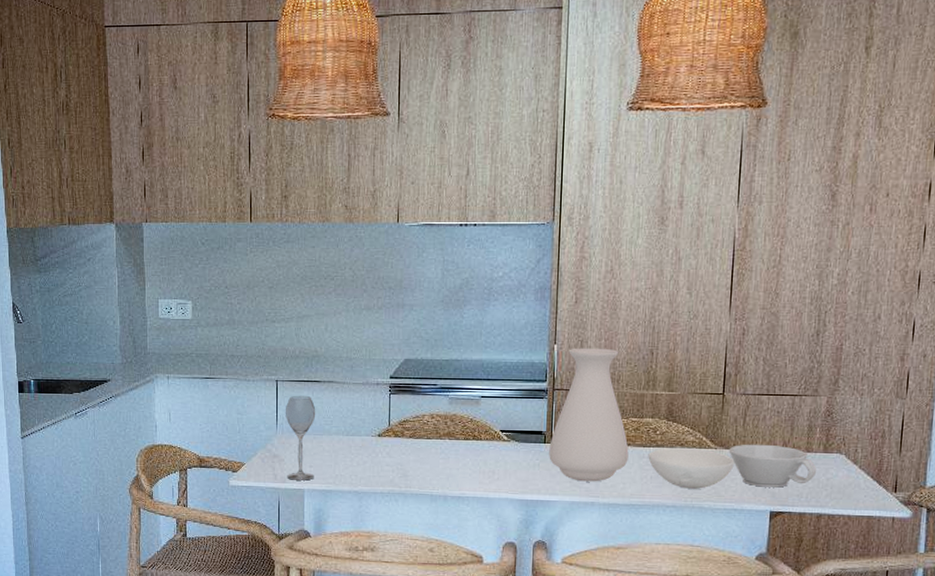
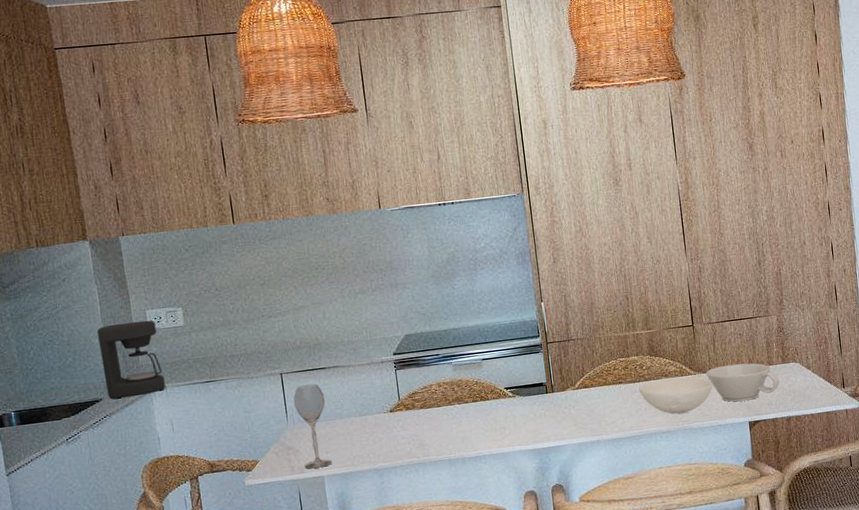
coffee maker: none [112,309,168,382] -> present [96,320,165,400]
vase: present [549,348,629,482] -> none [551,299,623,423]

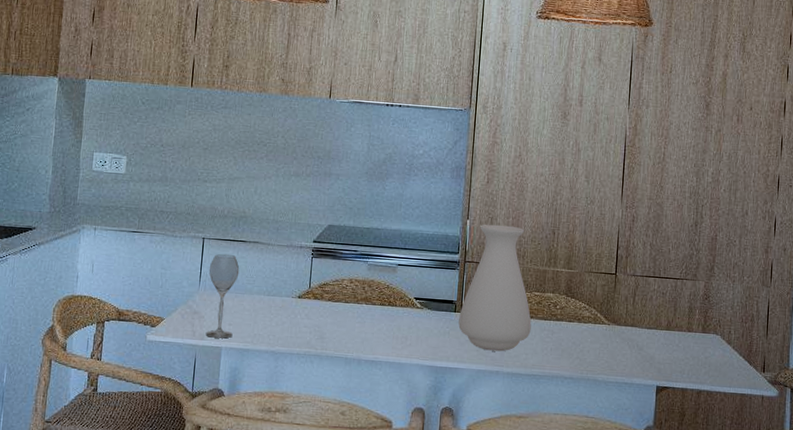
coffee maker: present [96,320,165,400] -> none [41,159,100,233]
vase: none [551,299,623,423] -> present [458,224,532,352]
bowl: present [639,376,713,414] -> none [548,321,625,362]
cup: present [706,363,780,402] -> none [620,321,697,364]

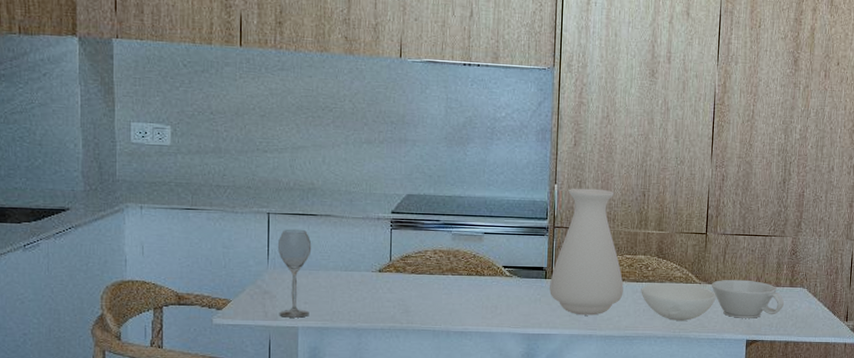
bowl: none [548,321,625,362] -> present [641,282,716,321]
cup: none [620,321,697,364] -> present [711,279,785,318]

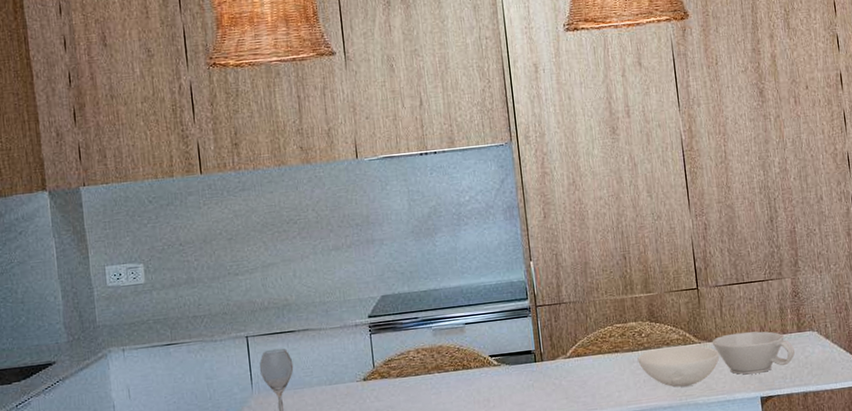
vase: present [549,188,624,316] -> none [540,258,620,396]

